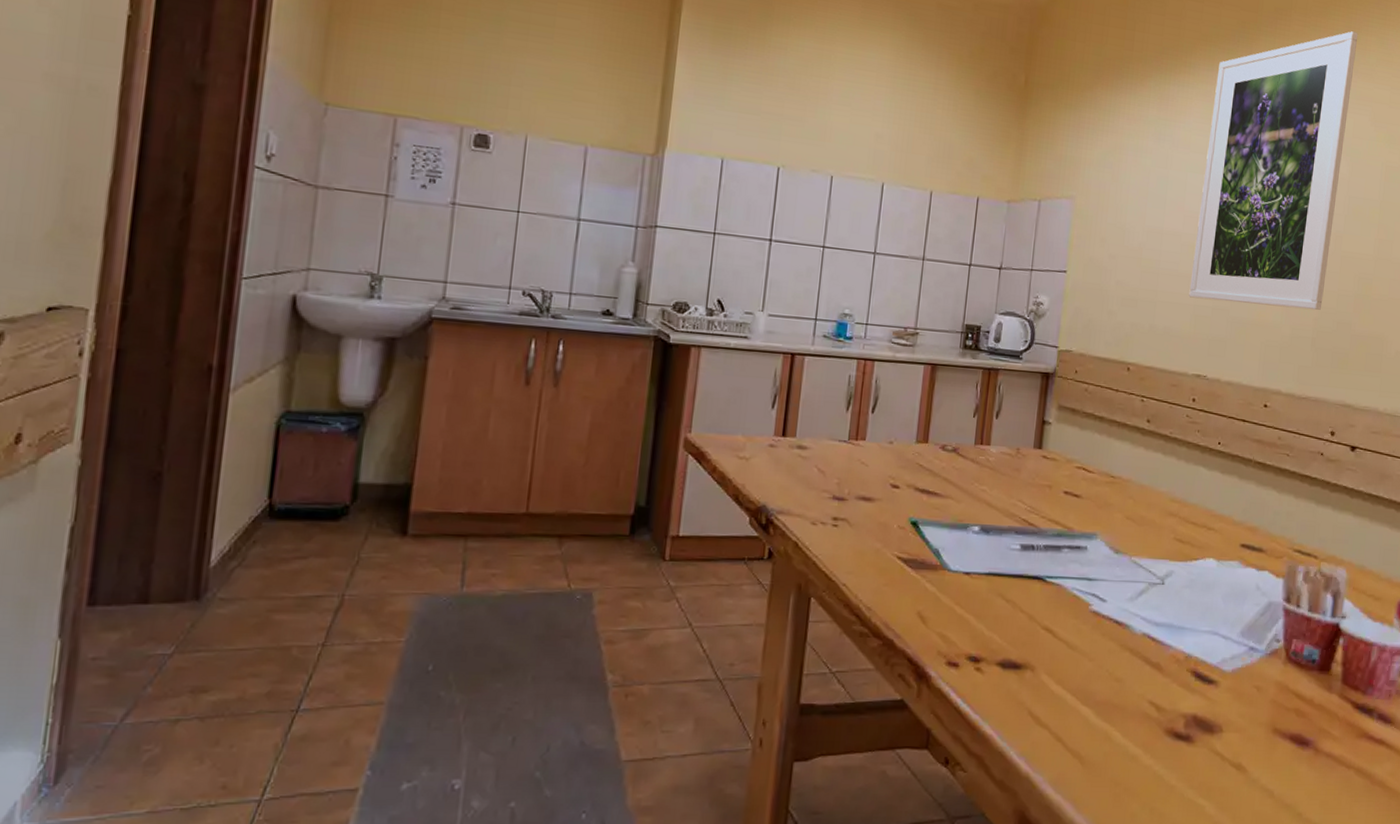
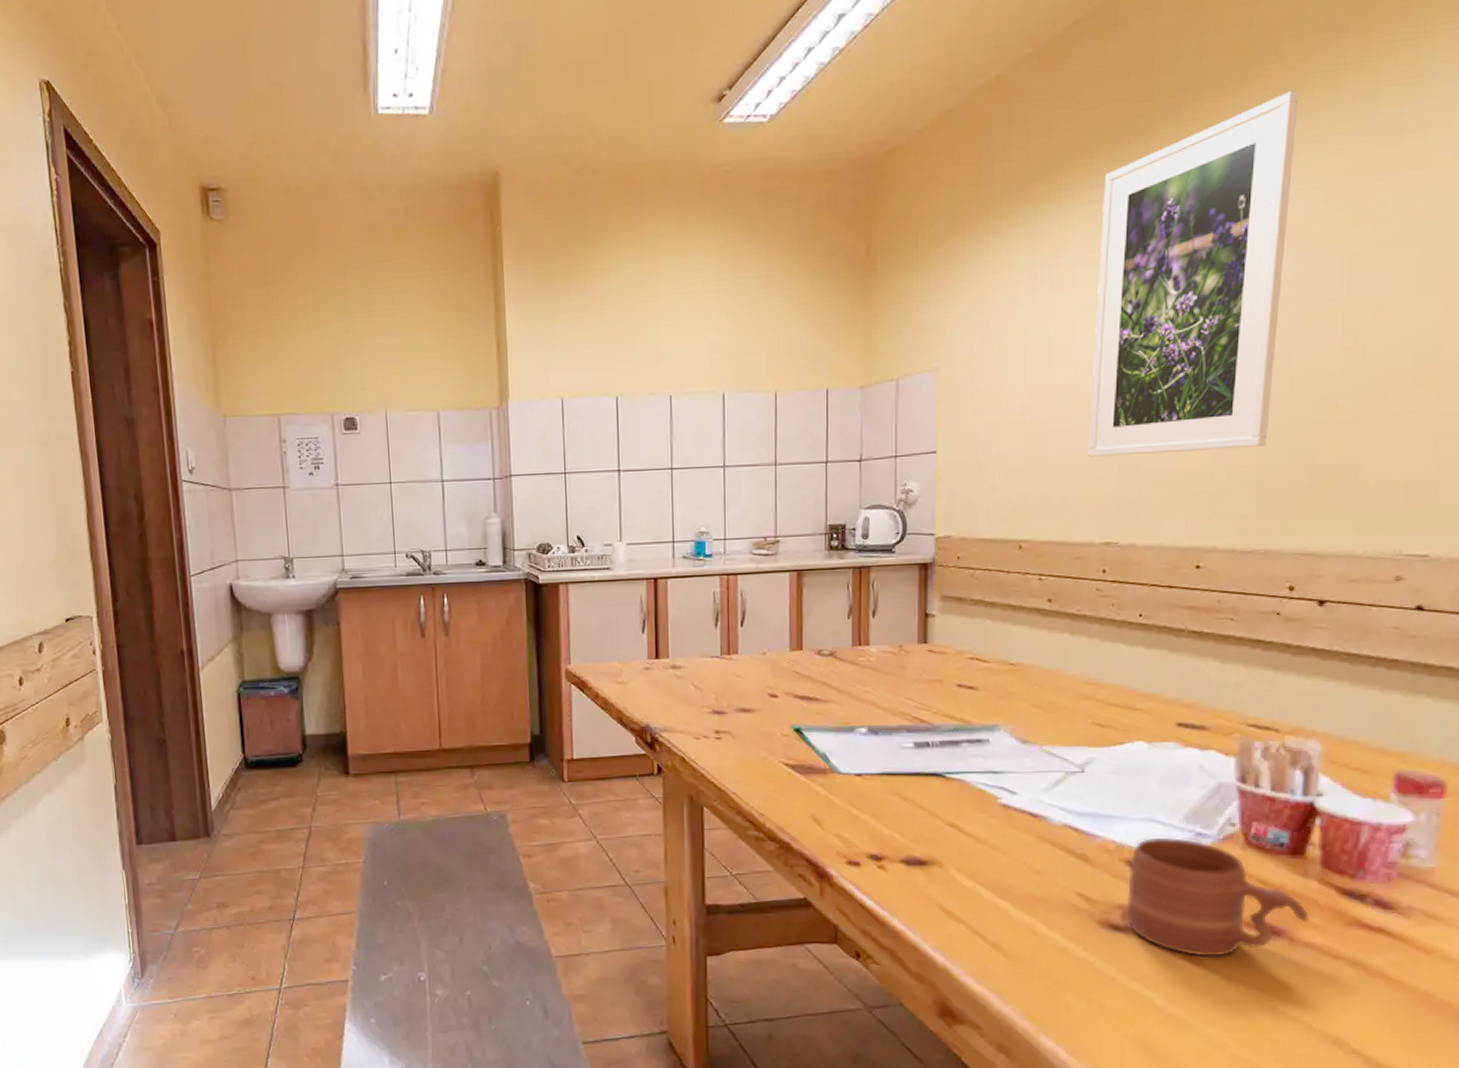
mug: none [1188,650,1330,765] -> present [1127,837,1309,957]

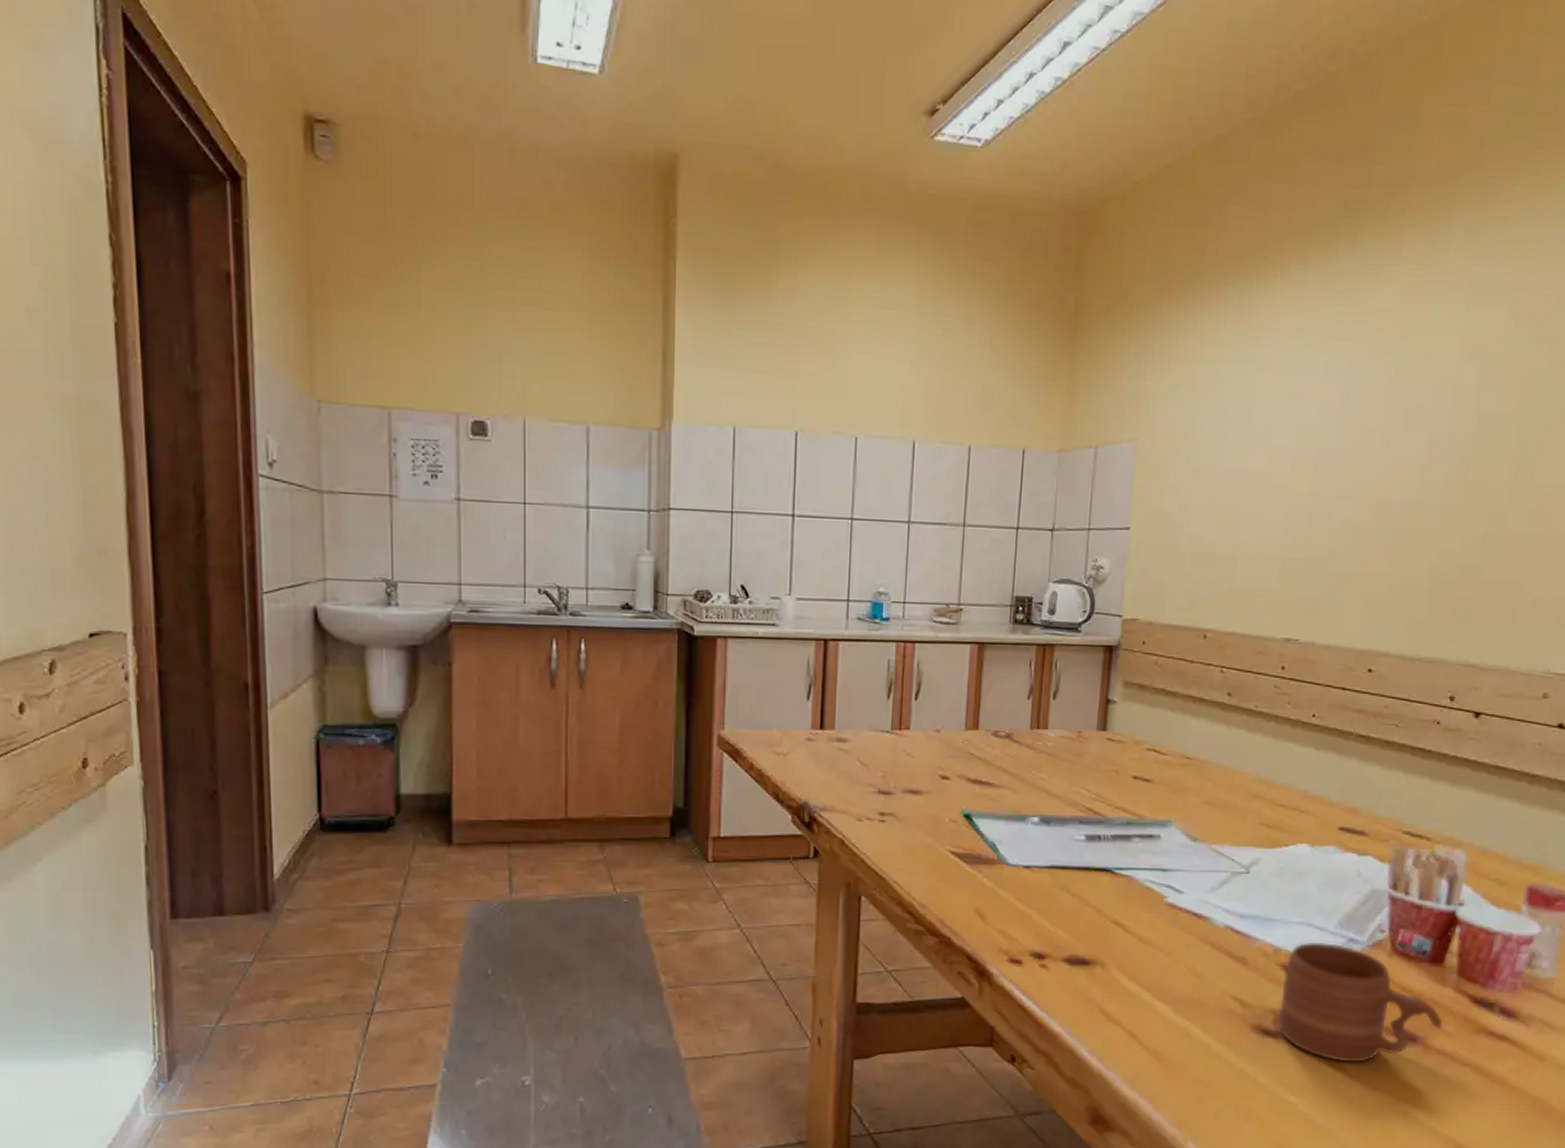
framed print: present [1088,91,1299,457] -> none [1277,200,1496,555]

